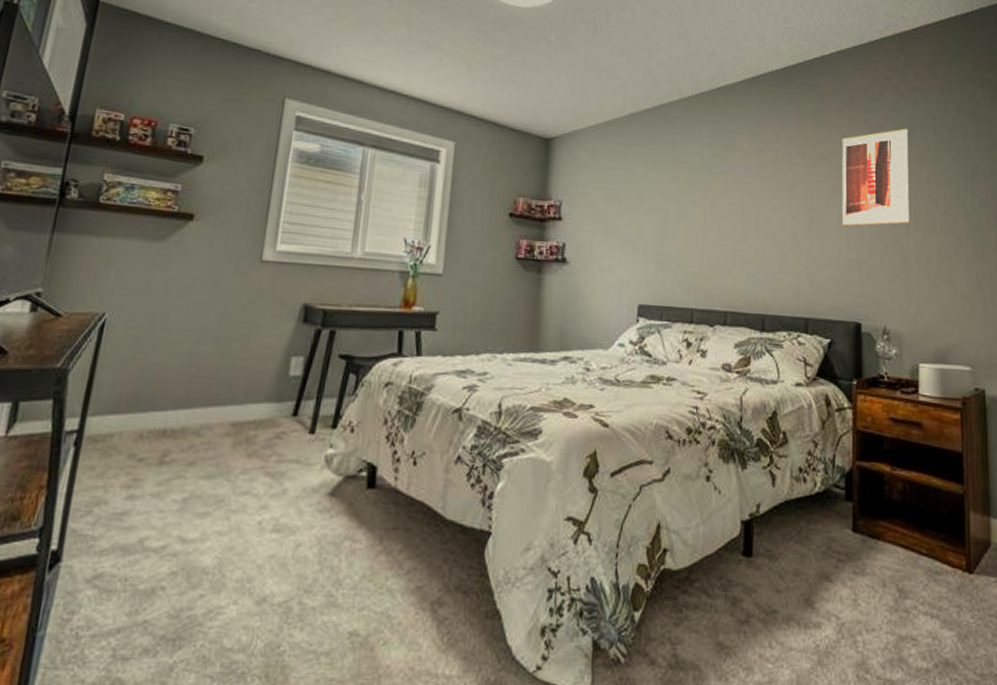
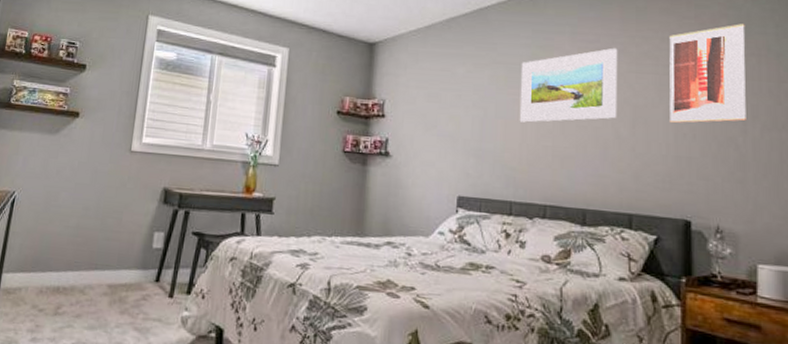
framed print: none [700,149,795,226] -> present [519,47,618,123]

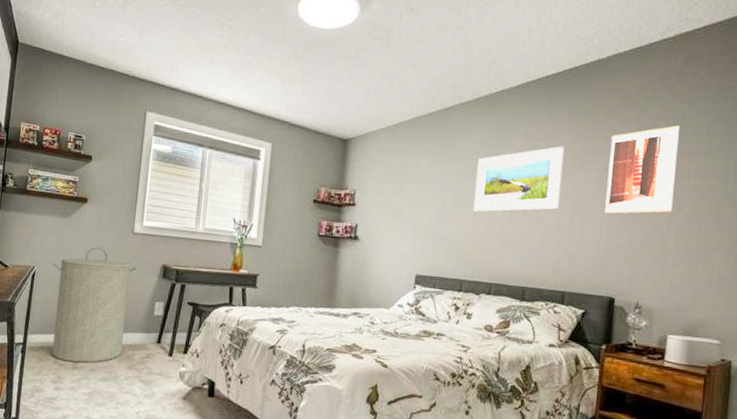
laundry hamper: none [30,167,135,308] -> present [52,246,138,363]

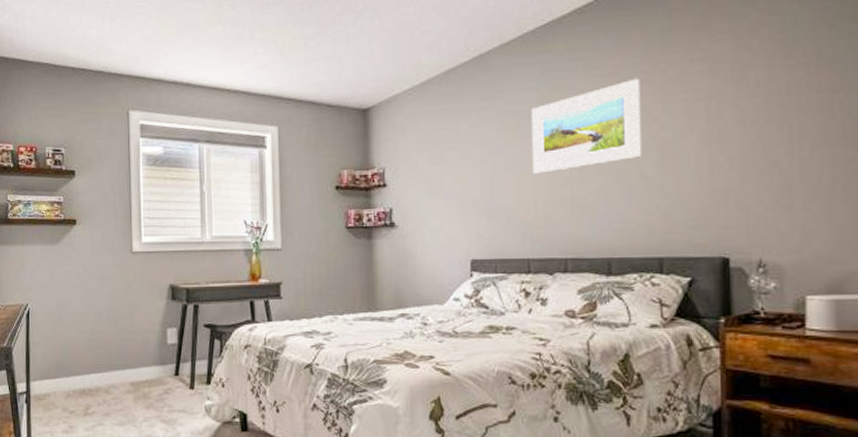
laundry hamper: present [52,246,138,363] -> none [47,273,143,408]
wall art: present [605,125,681,214] -> none [700,30,792,155]

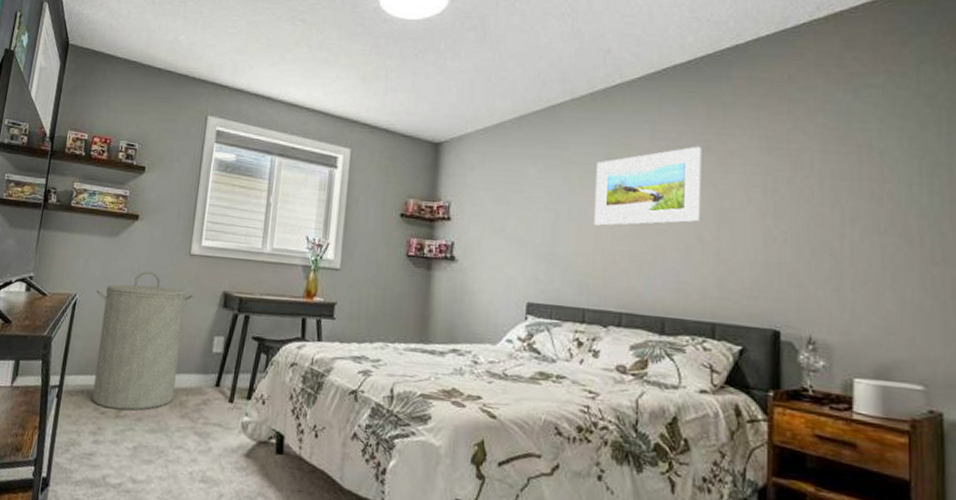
laundry hamper: none [47,273,143,408] -> present [92,270,195,411]

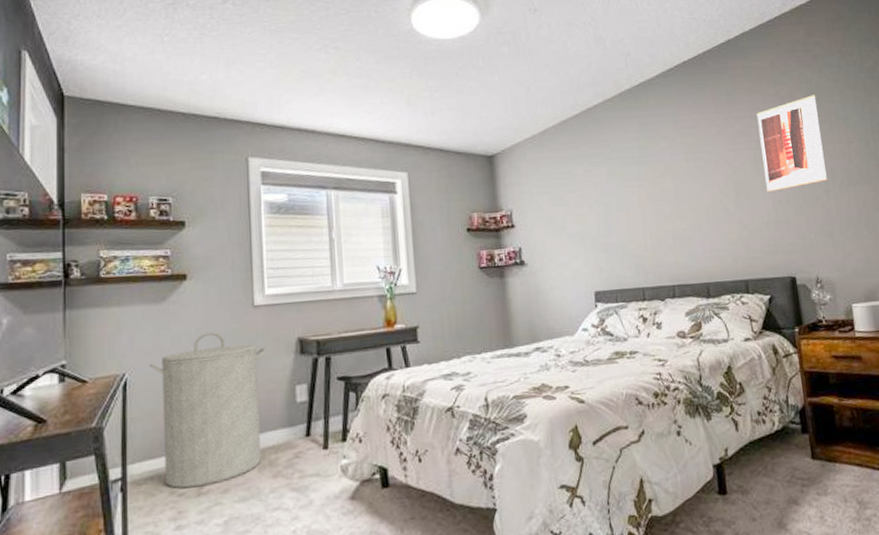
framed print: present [593,146,702,226] -> none [633,130,723,212]
wall art: none [758,119,845,227] -> present [756,95,827,193]

